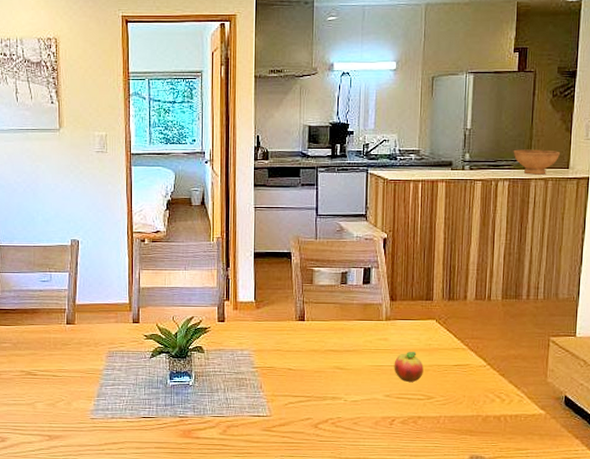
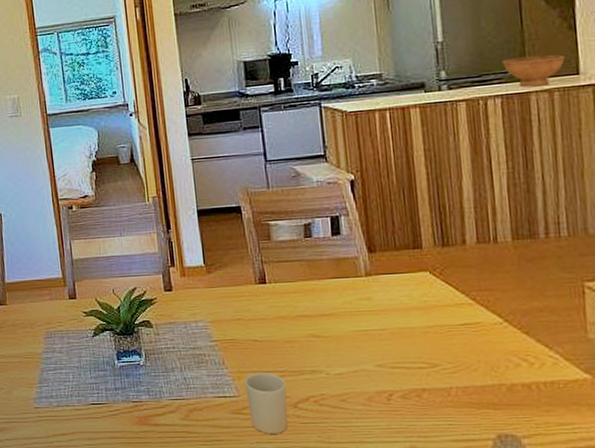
mug: none [277,397,311,449] -> present [245,372,288,434]
fruit: present [394,352,424,382] -> none [382,311,422,348]

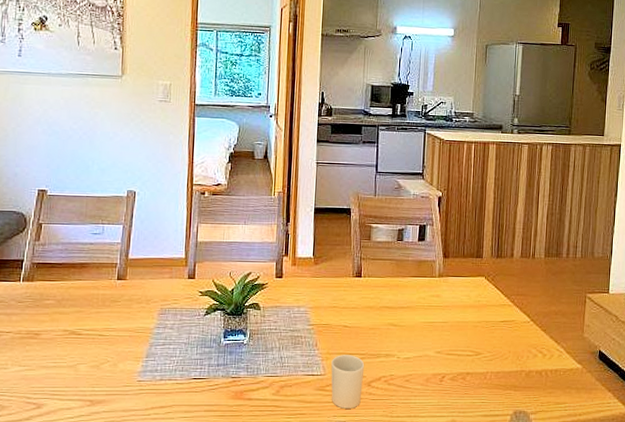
bowl: present [501,55,566,87] -> none [556,116,597,141]

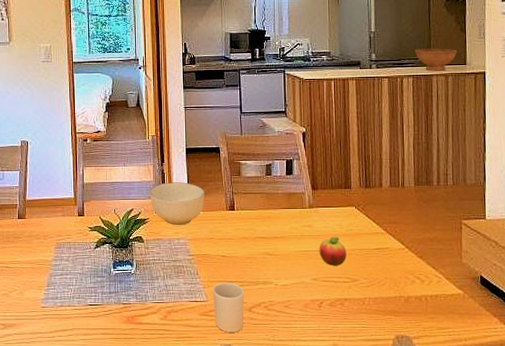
bowl: none [270,244,331,292] -> present [149,182,205,225]
fruit: none [445,308,473,338] -> present [319,237,347,265]
bowl: none [556,116,597,141] -> present [414,48,458,71]

